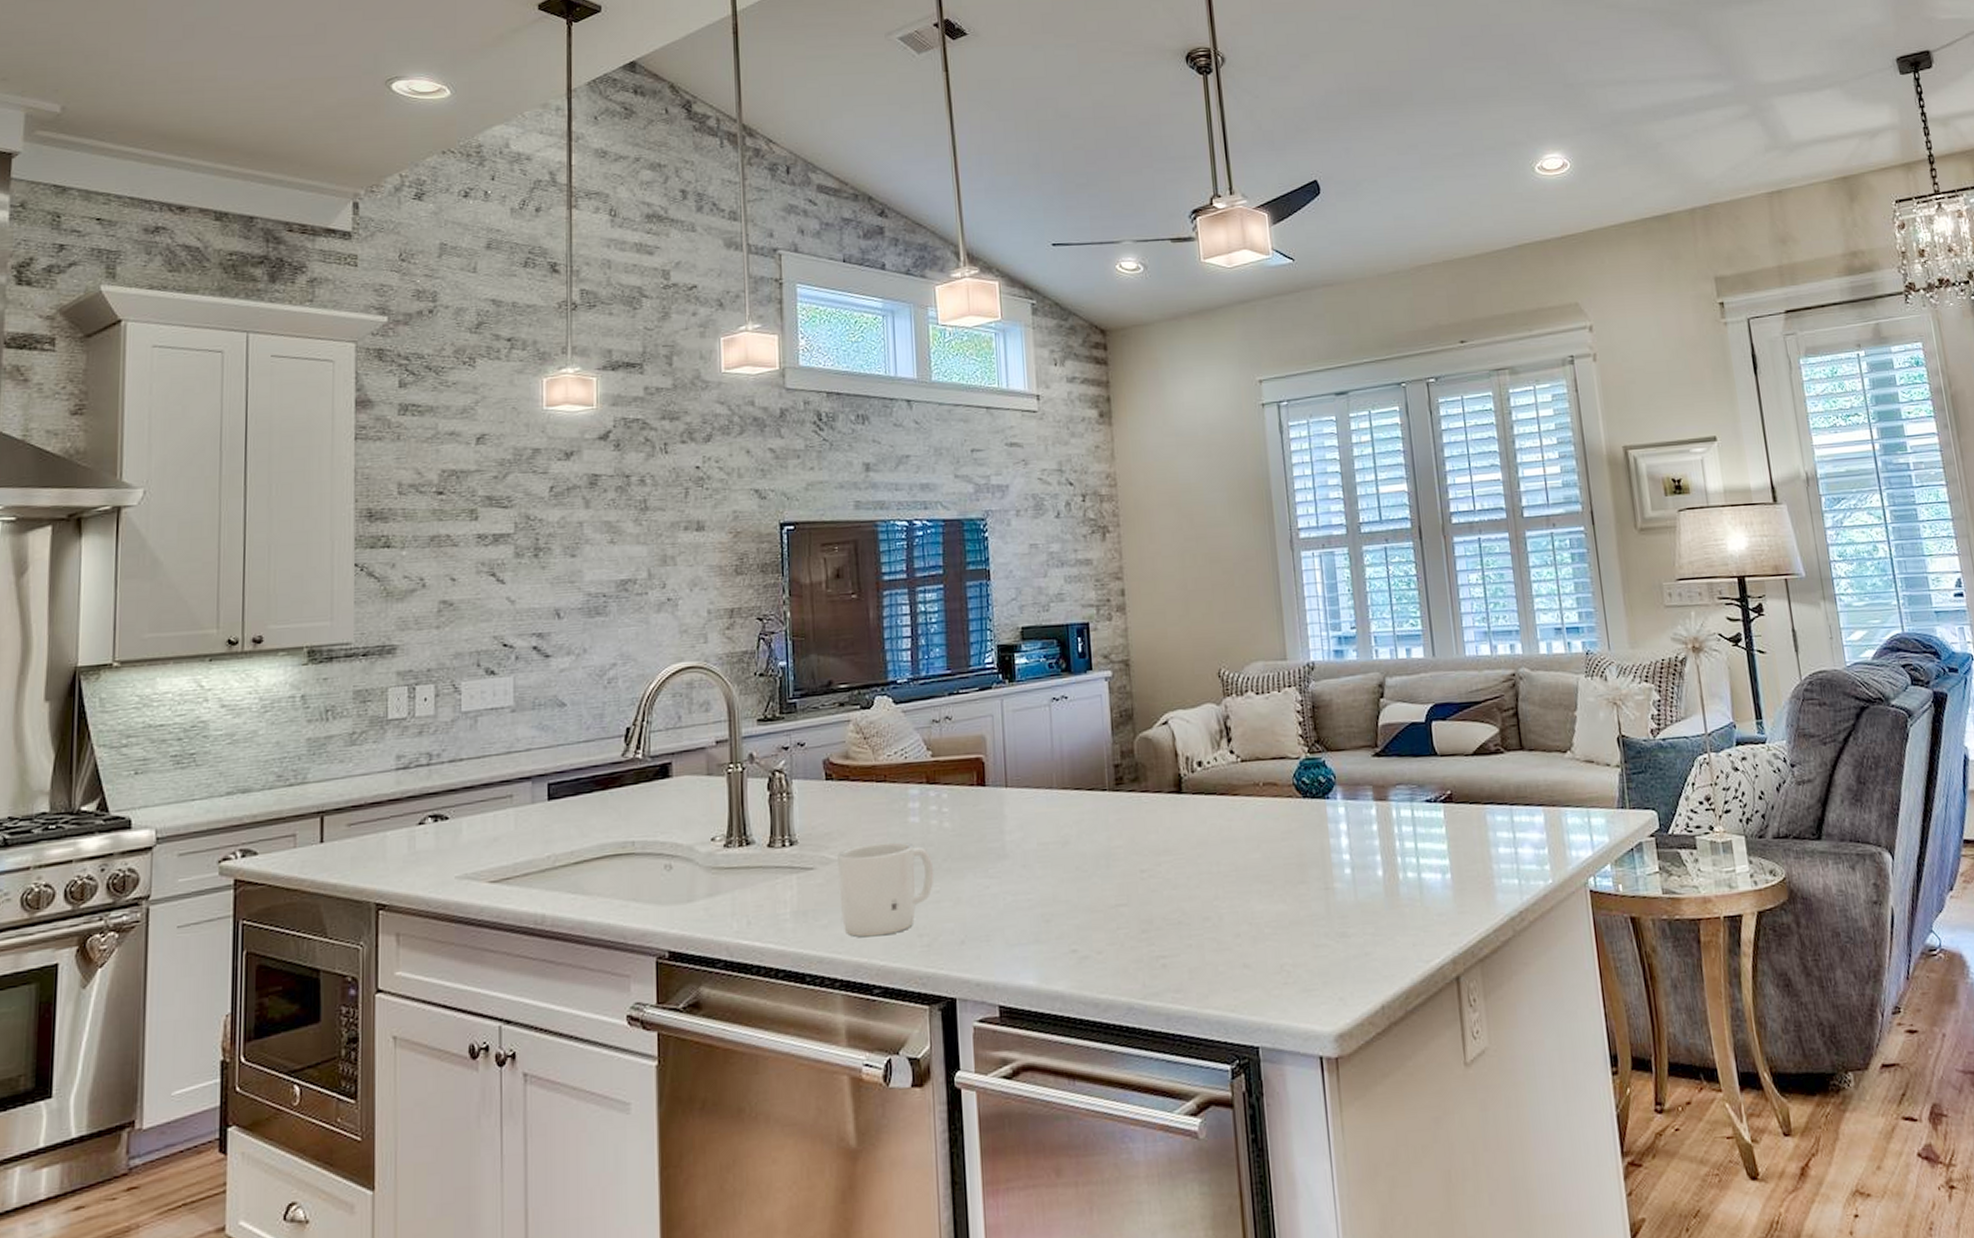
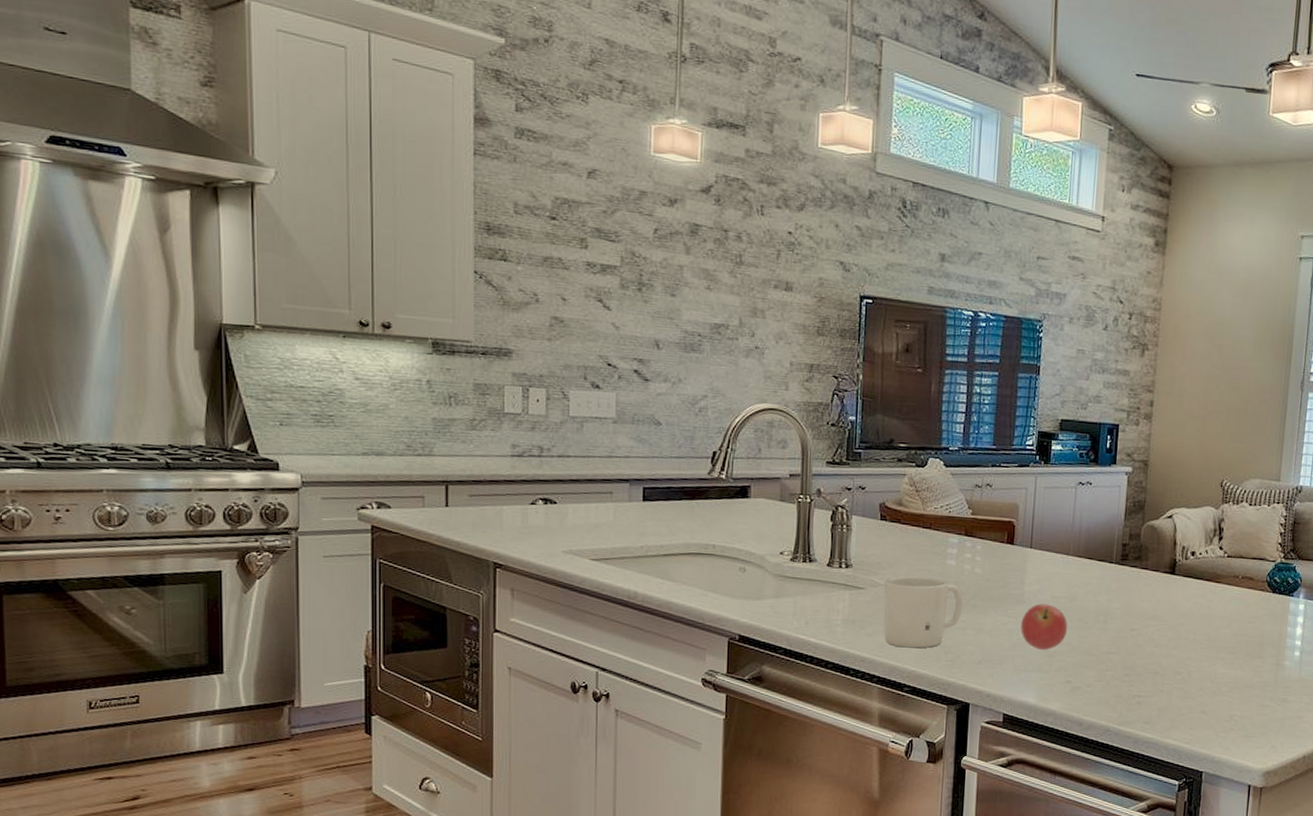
fruit: none [1006,854,1064,916] -> present [1021,603,1068,651]

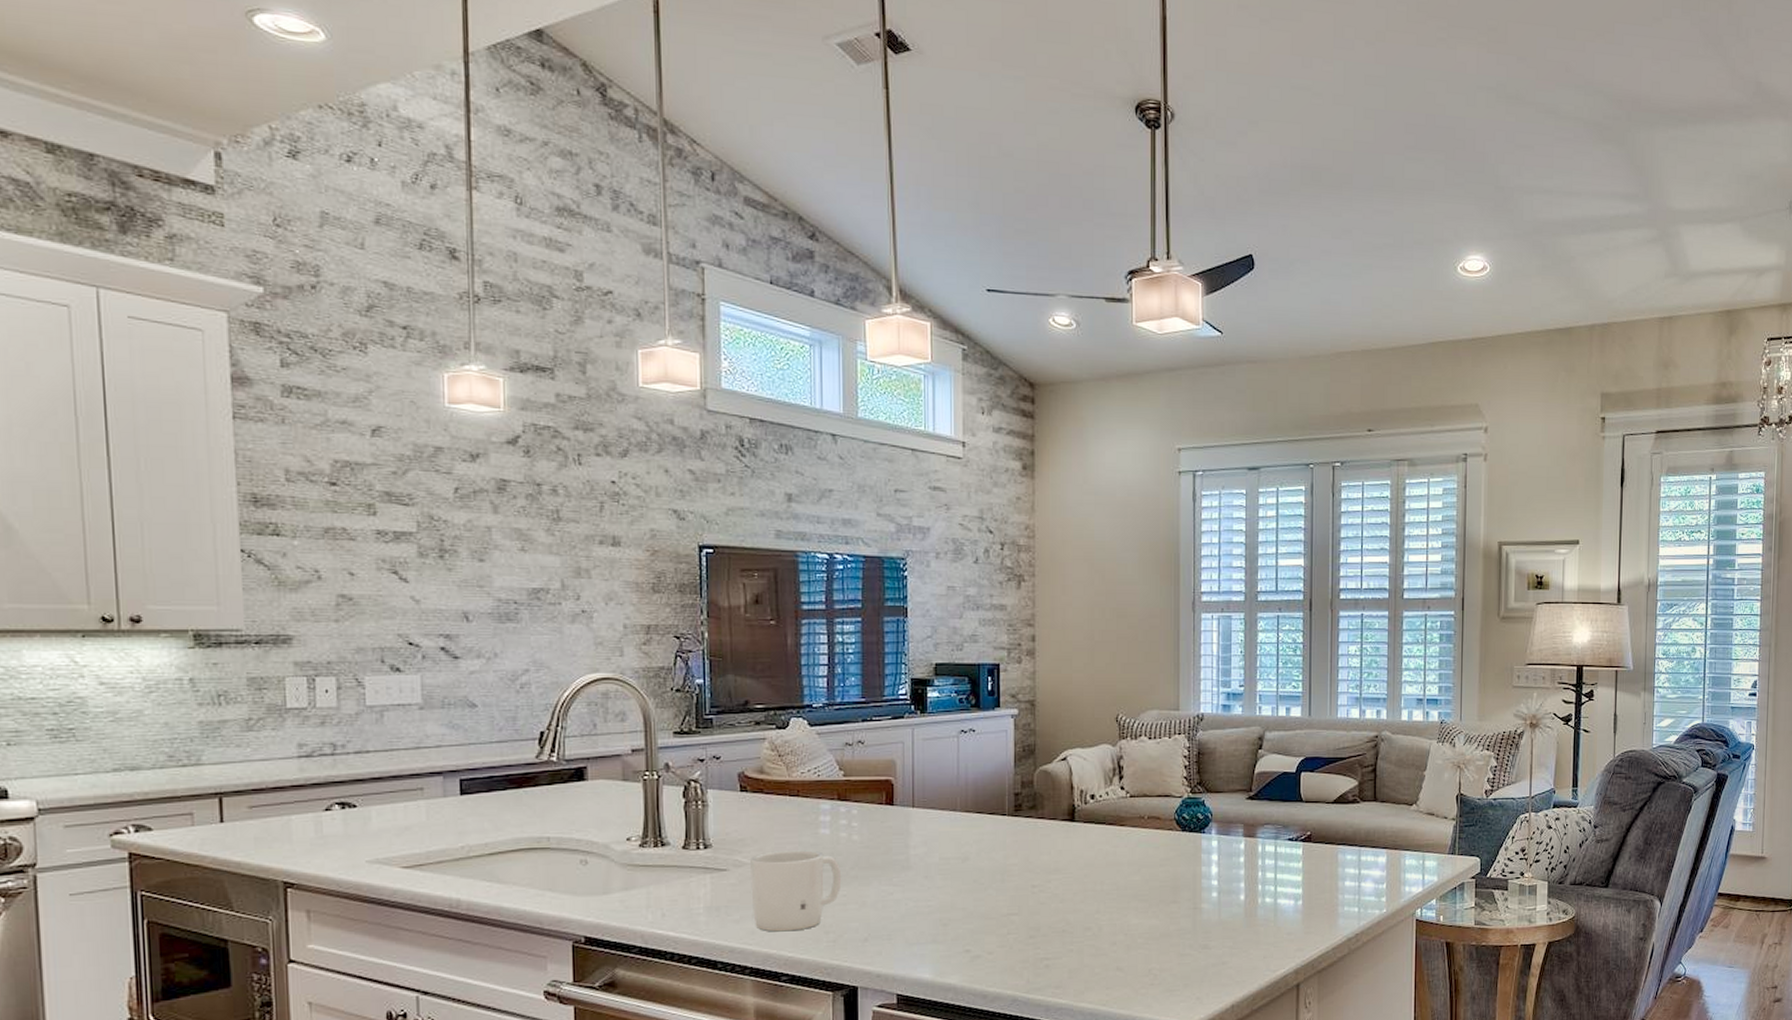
fruit: present [1021,603,1068,651] -> none [909,867,962,920]

